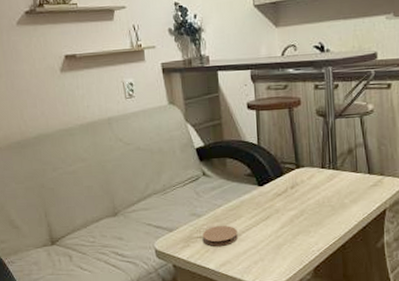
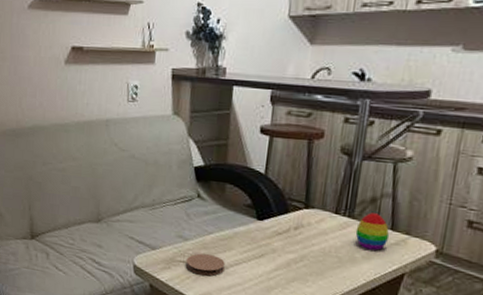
decorative egg: none [341,162,368,194] -> present [355,212,389,251]

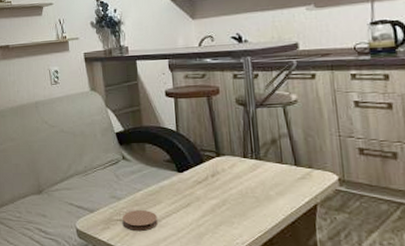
decorative egg: present [355,212,389,251] -> none [264,153,295,186]

